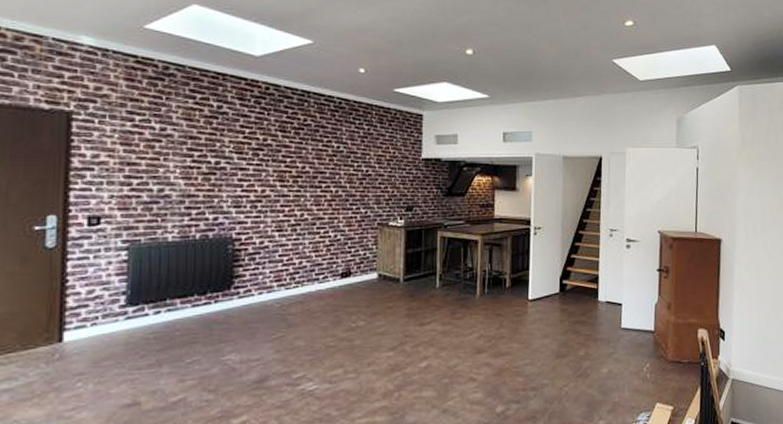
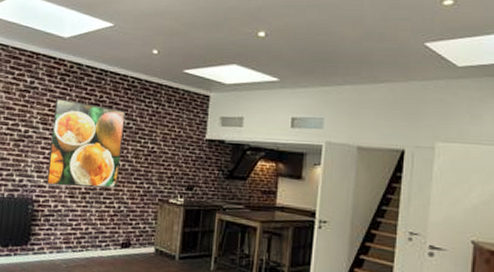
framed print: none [247,123,334,220] -> present [46,97,126,189]

